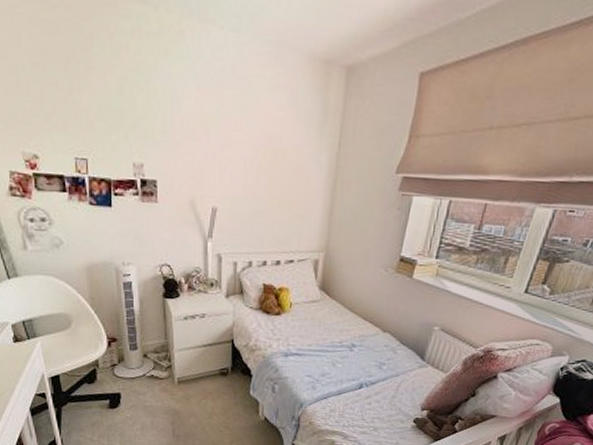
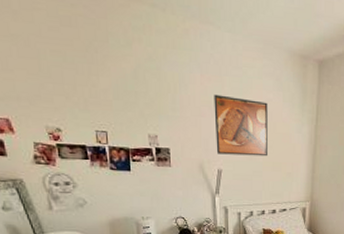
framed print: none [211,113,277,193] -> present [214,94,268,157]

